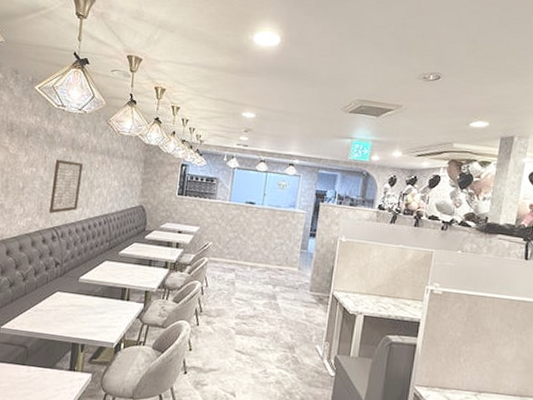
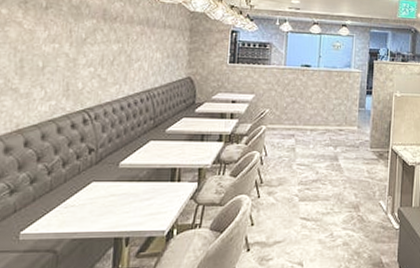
wall art: present [48,159,83,214] -> none [77,32,118,94]

